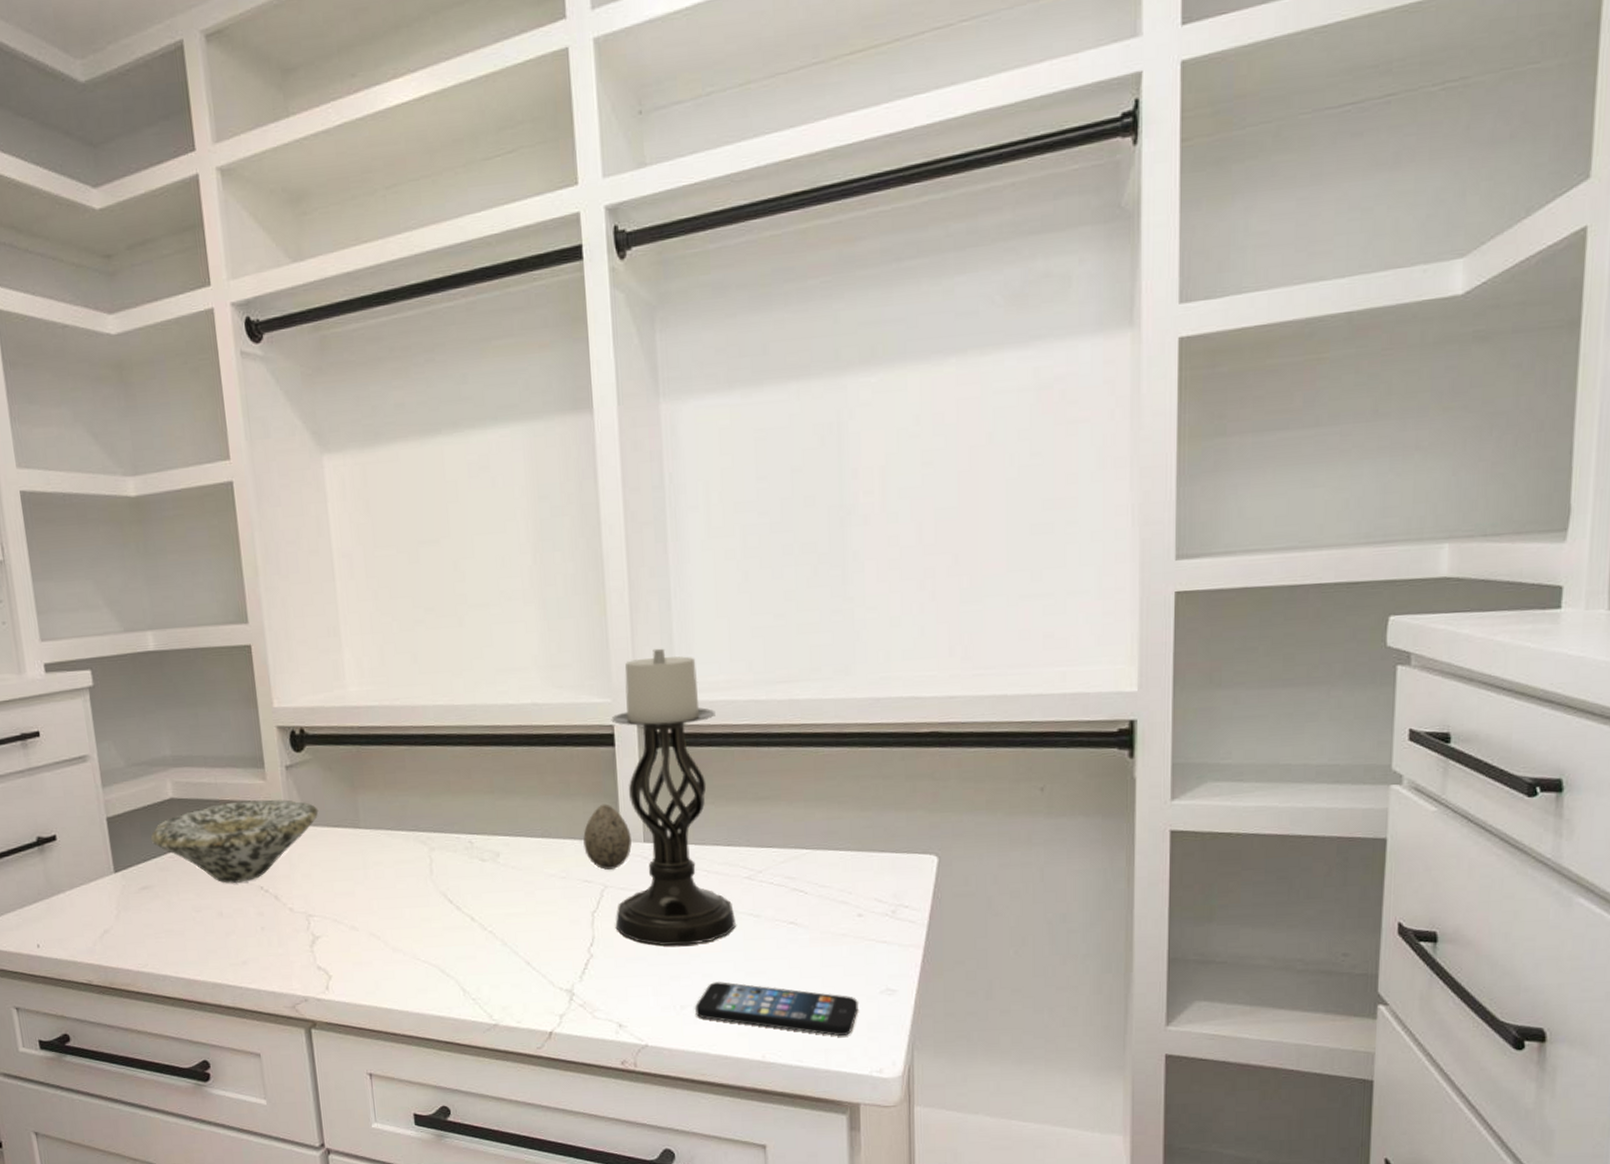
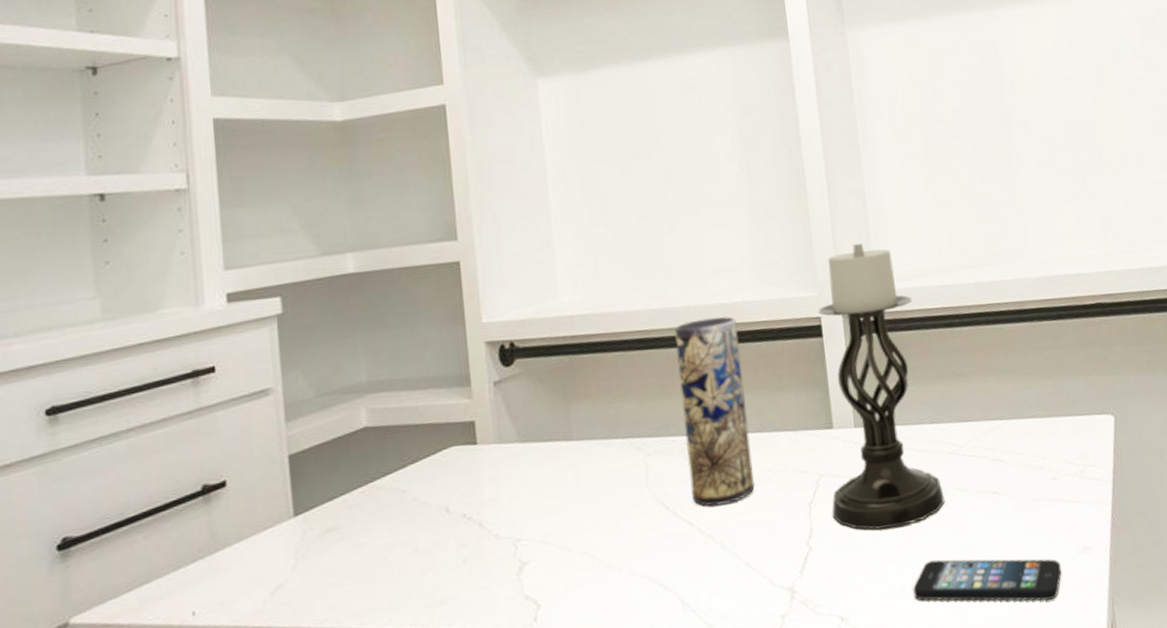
bowl: present [150,799,319,884] -> none [339,417,529,515]
vase: none [460,717,537,905] -> present [674,316,755,507]
decorative egg: present [583,803,632,870] -> none [797,393,844,459]

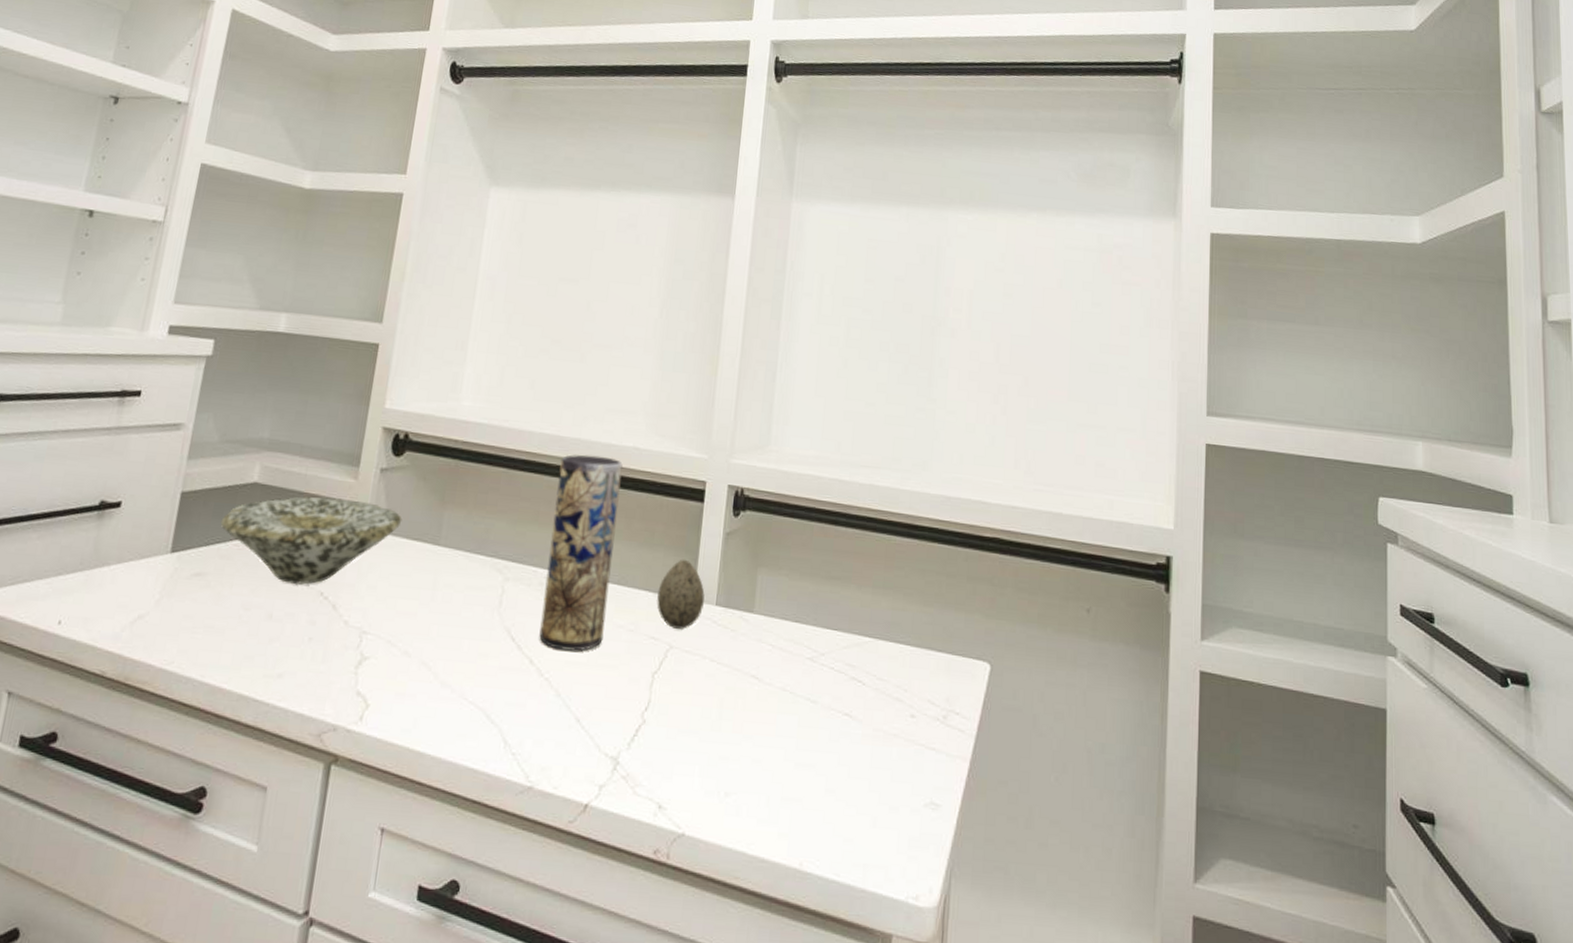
bowl: none [339,417,529,515] -> present [220,496,402,585]
decorative egg: none [797,393,844,459] -> present [657,559,705,629]
candle holder: present [818,242,945,530] -> none [673,415,802,724]
smartphone: present [912,559,1062,602] -> none [738,770,903,852]

